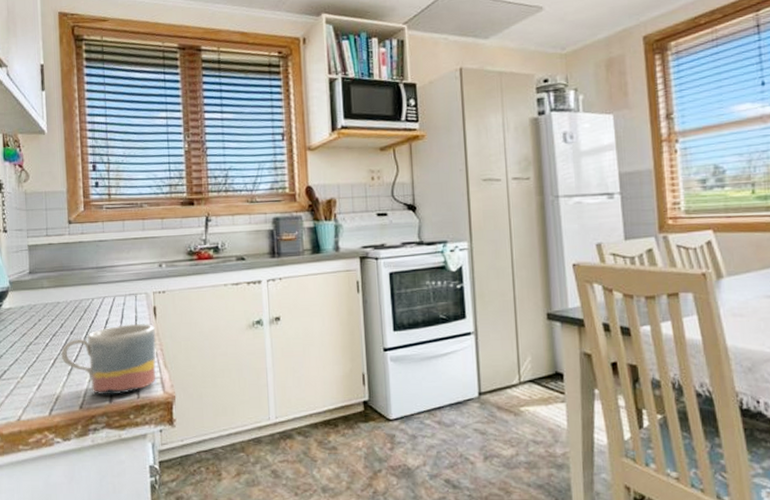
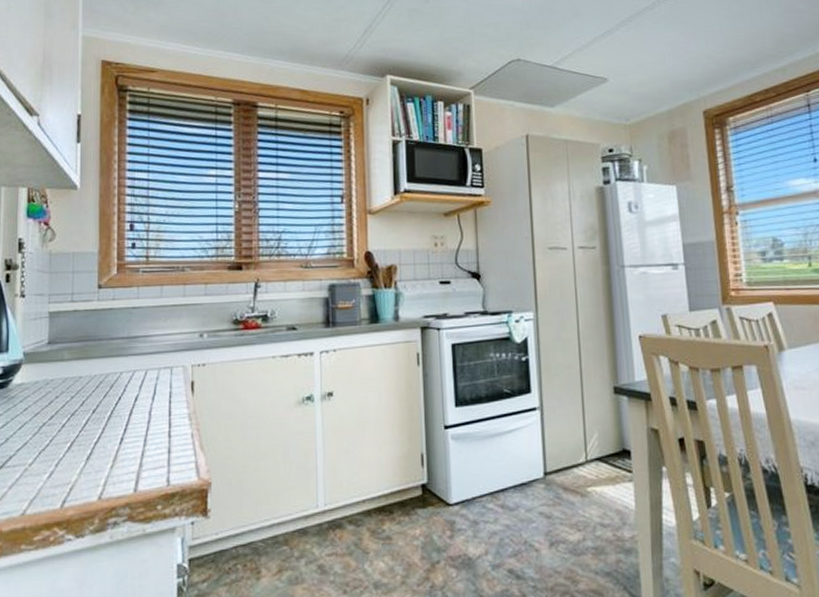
mug: present [61,323,156,396] -> none [79,400,192,484]

